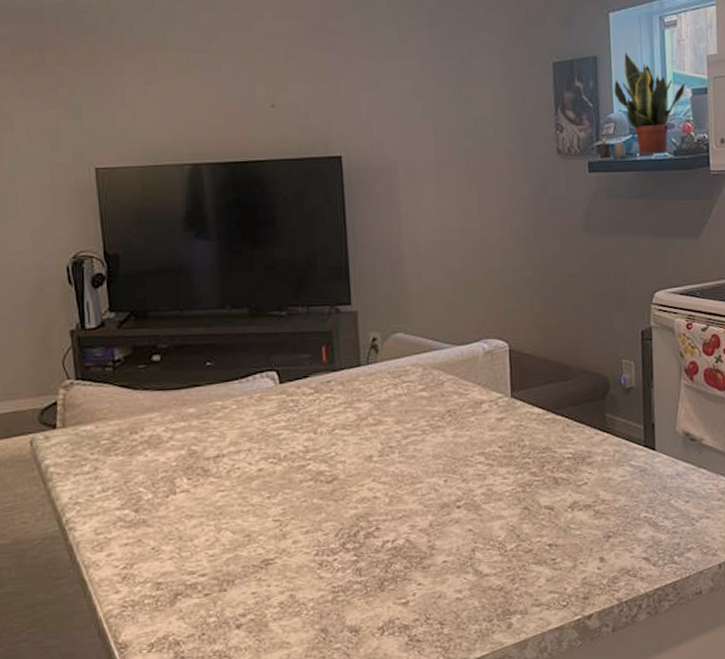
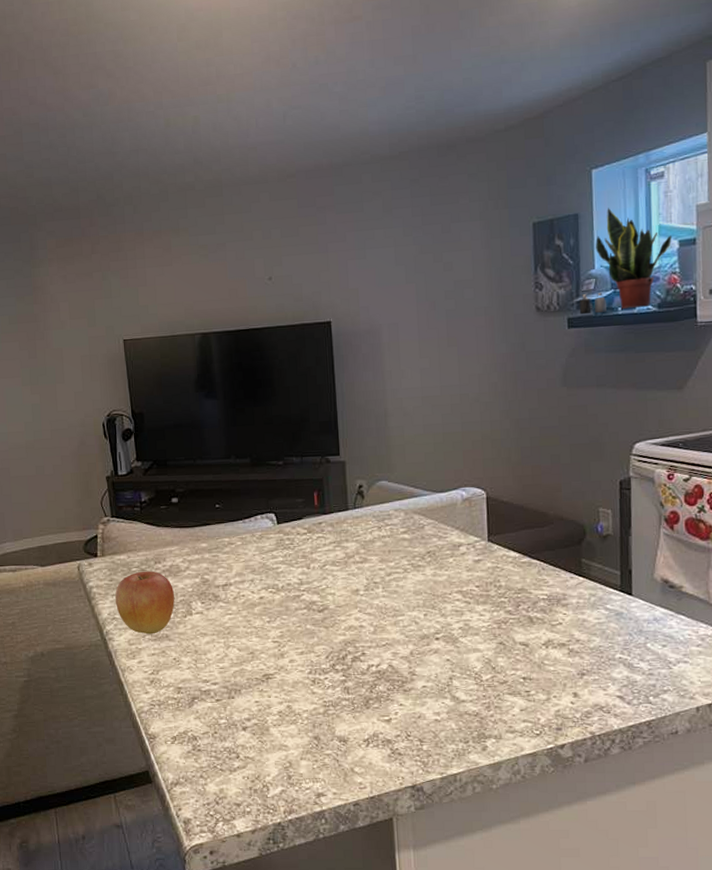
apple: none [79,443,155,521] -> present [115,571,175,635]

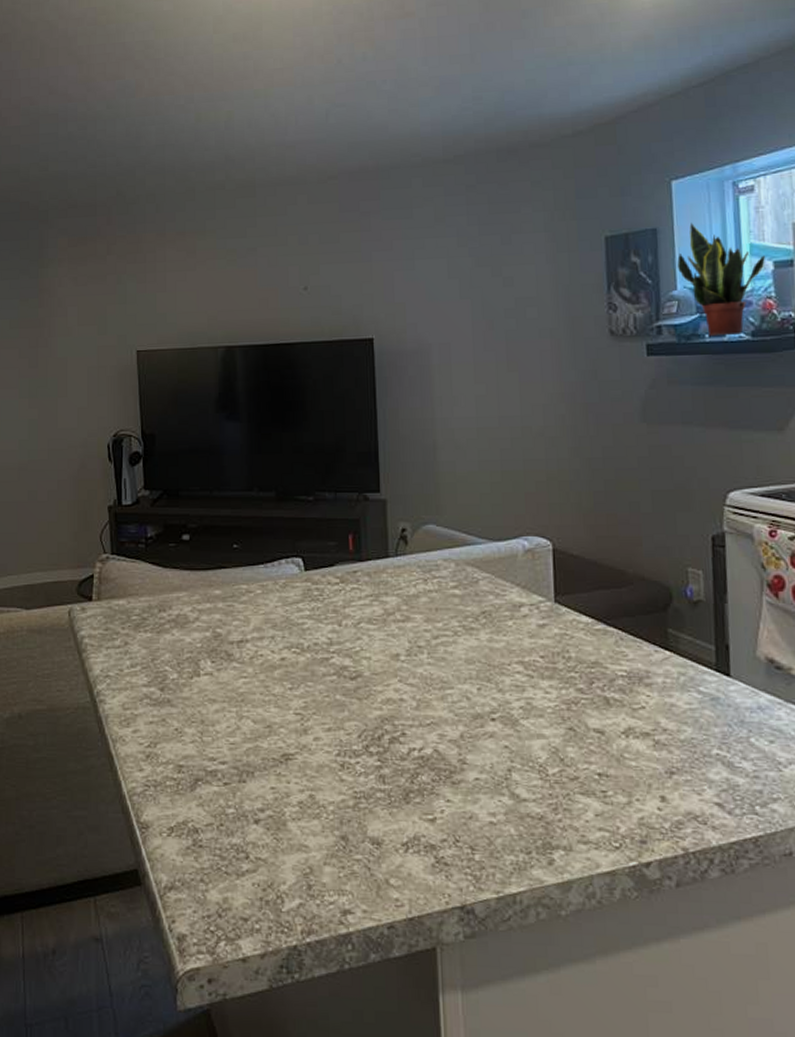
apple: present [115,571,175,635] -> none [110,620,181,698]
candle: present [579,292,607,315] -> none [659,316,692,341]

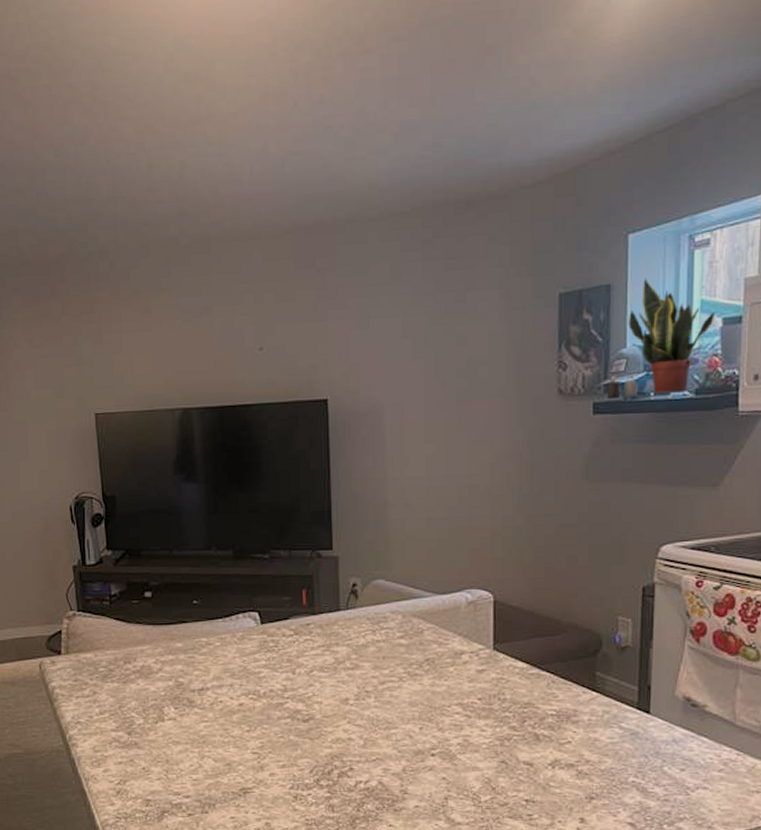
candle: none [659,316,692,341] -> present [606,374,637,400]

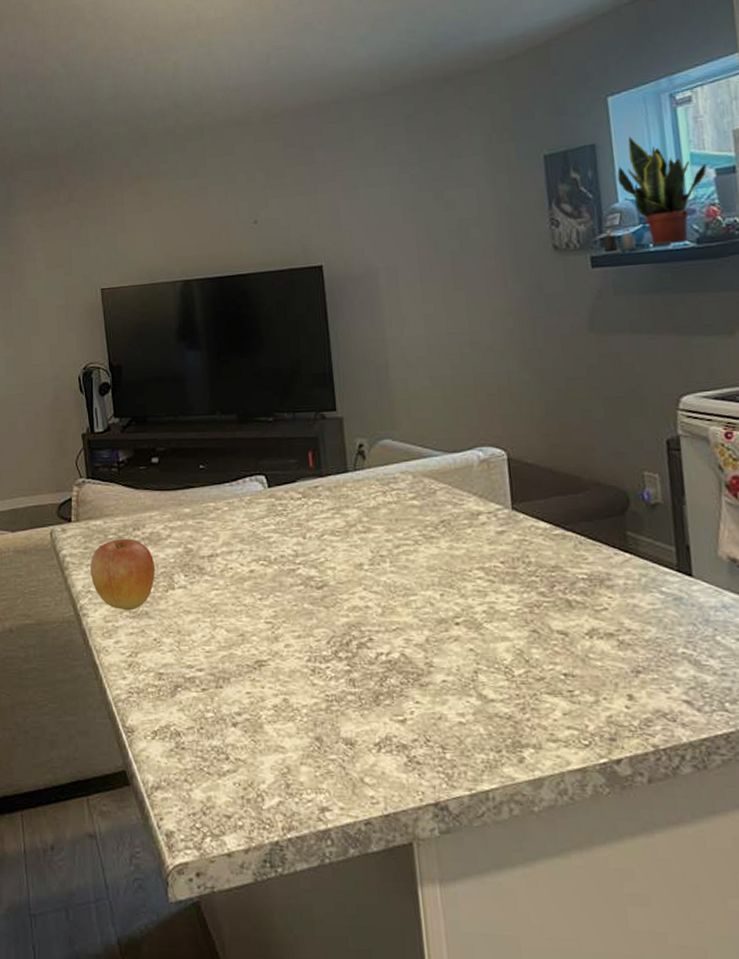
apple: none [80,671,146,741] -> present [90,538,156,611]

